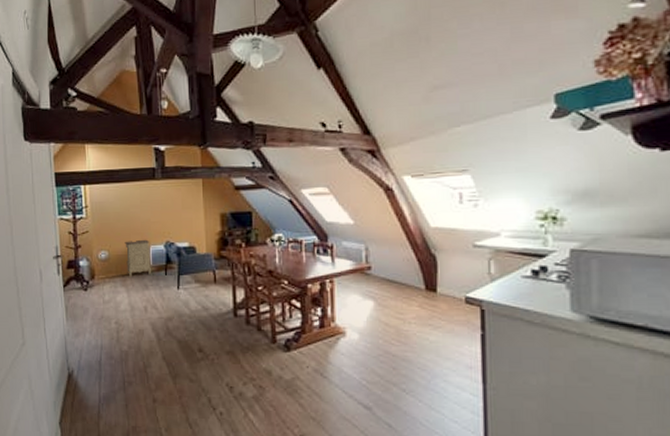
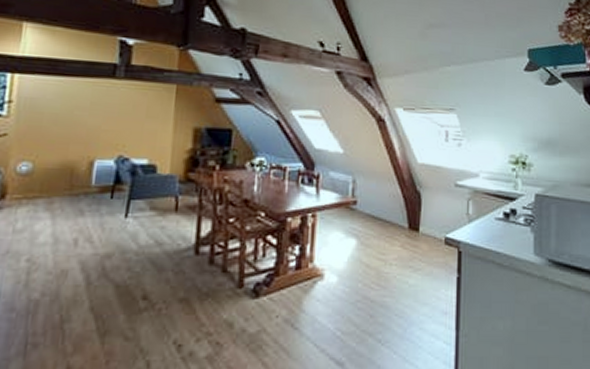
nightstand: present [125,239,151,277] -> none [56,150,96,199]

